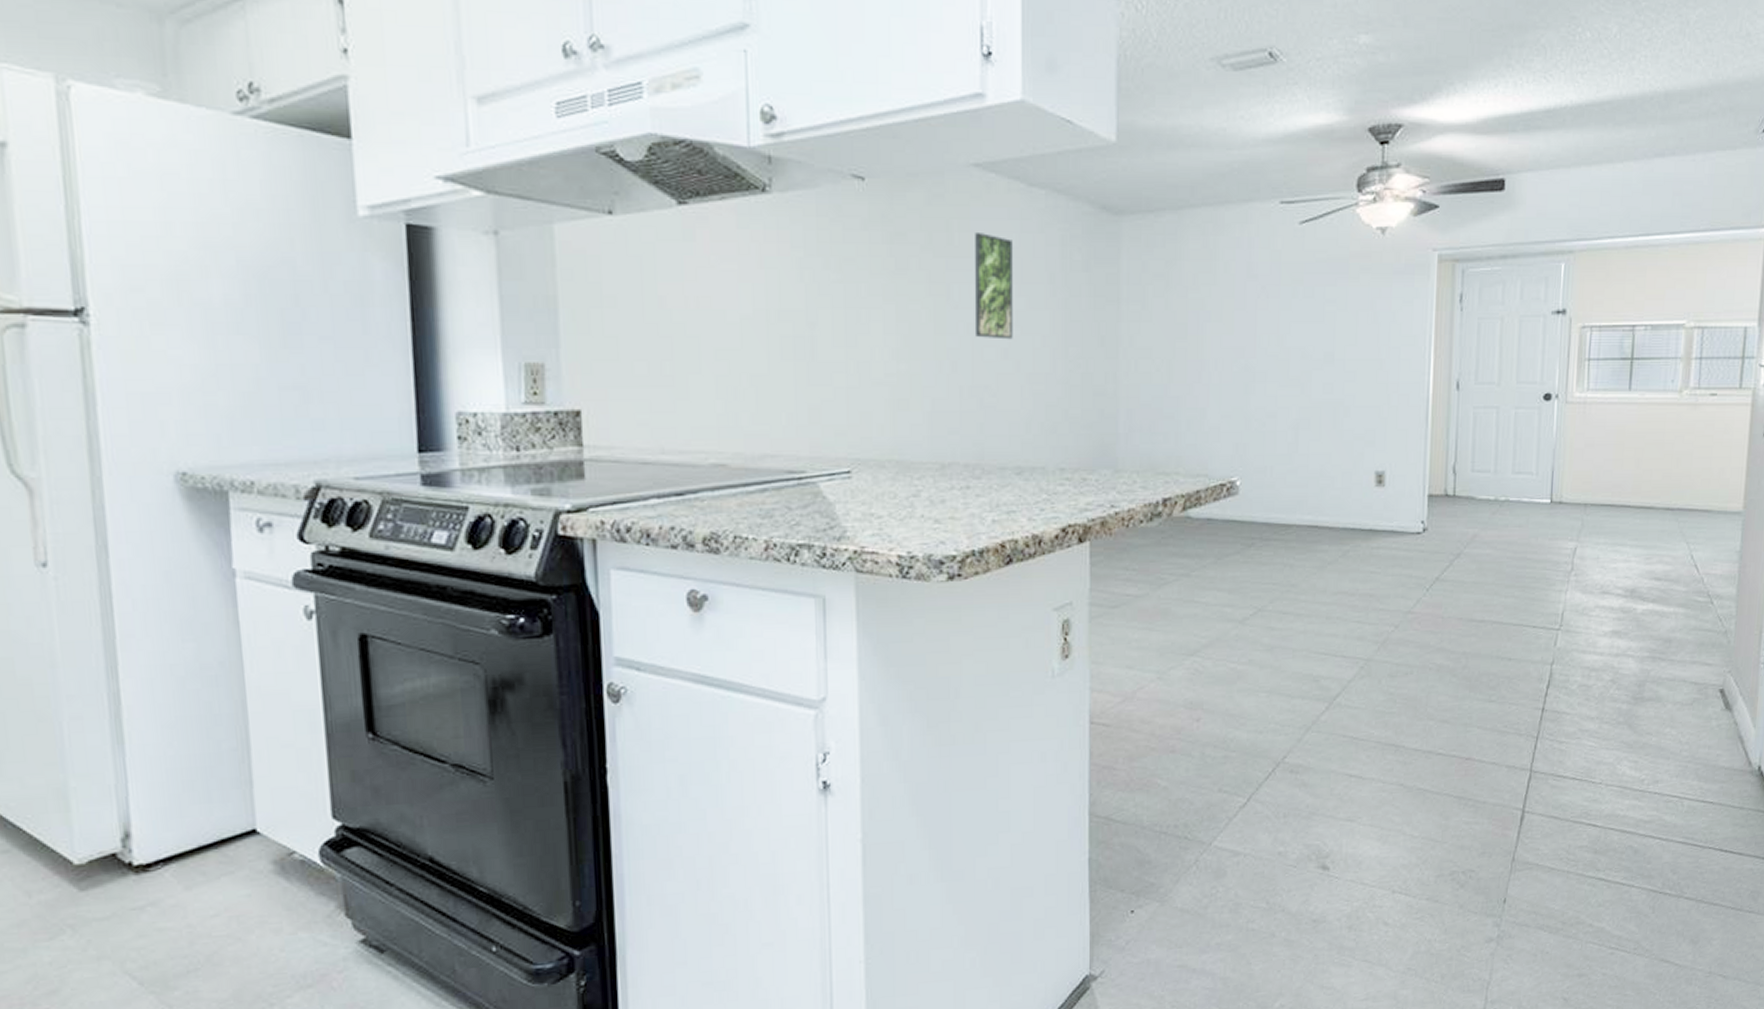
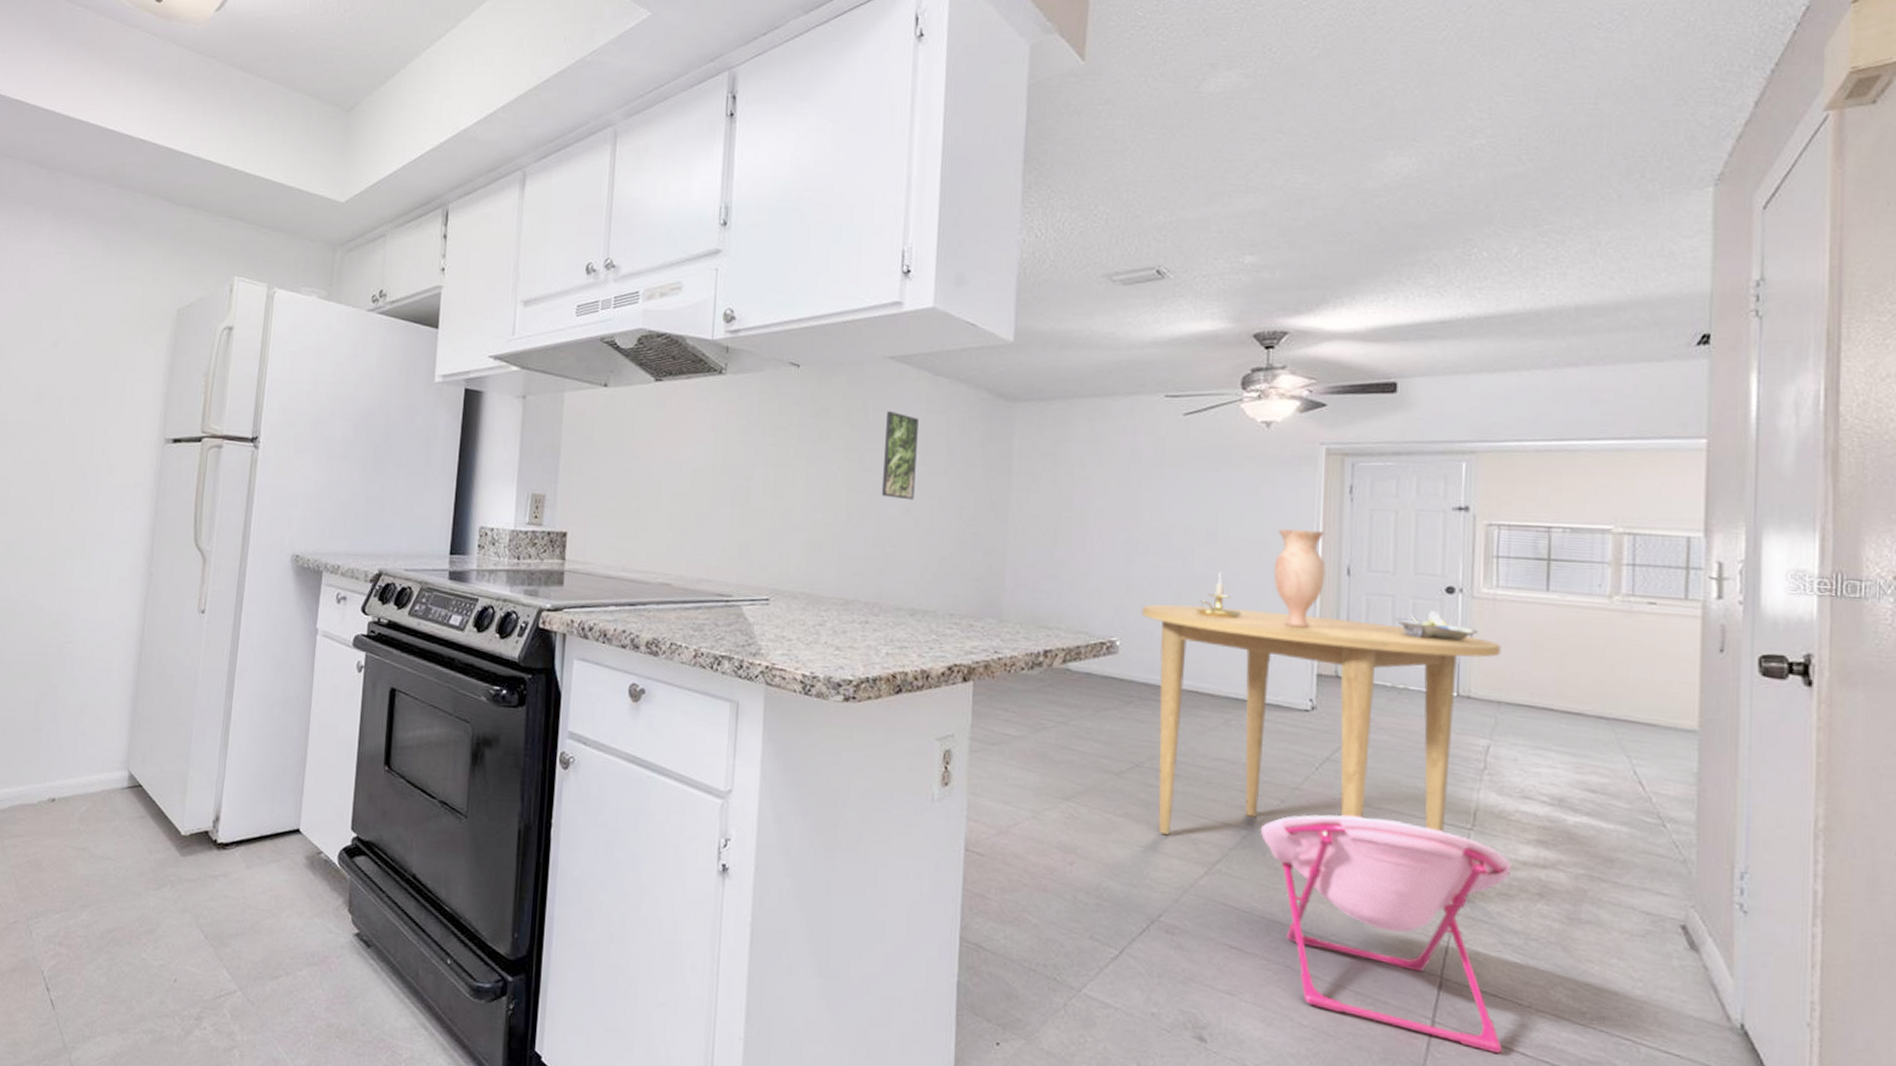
dining table: none [1261,433,1589,676] -> present [1141,604,1501,835]
candle holder: none [1314,396,1358,446] -> present [1195,571,1241,619]
chair: none [1376,630,1592,830] -> present [1260,814,1513,1053]
vase: none [1388,344,1437,449] -> present [1273,528,1326,628]
decorative bowl: none [1498,419,1570,448] -> present [1394,611,1478,641]

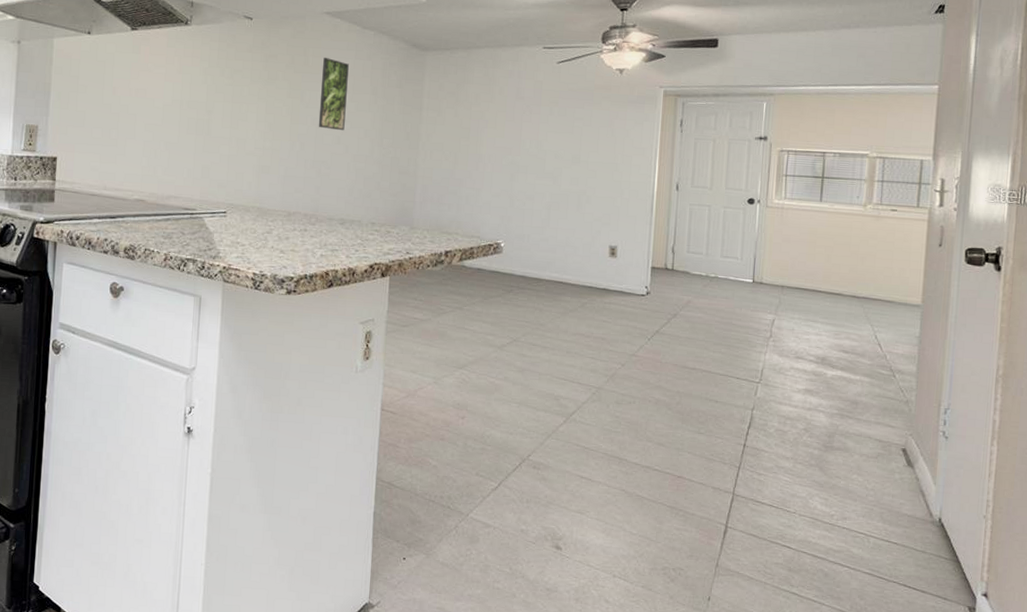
dining table: present [1141,604,1501,835] -> none [521,214,786,393]
candle holder: present [1195,571,1241,619] -> none [562,187,596,225]
chair: present [1260,814,1513,1053] -> none [605,374,787,548]
vase: present [1273,528,1326,628] -> none [621,154,661,231]
decorative bowl: present [1394,611,1478,641] -> none [709,217,770,240]

